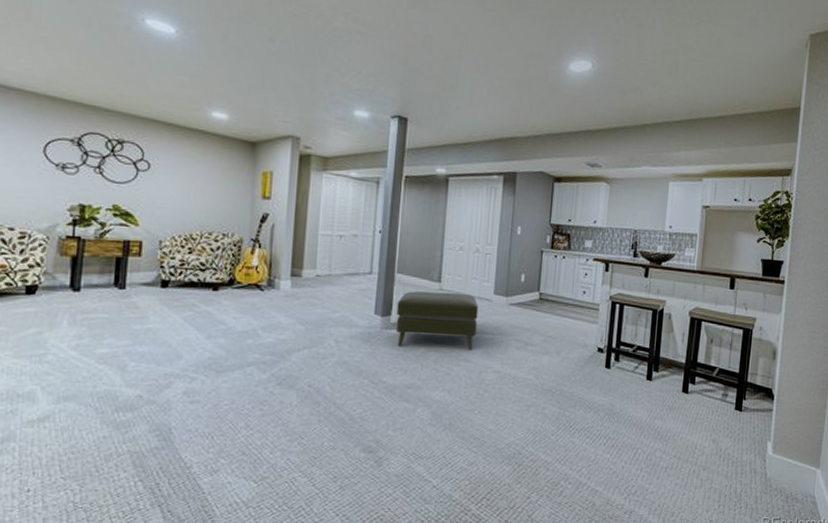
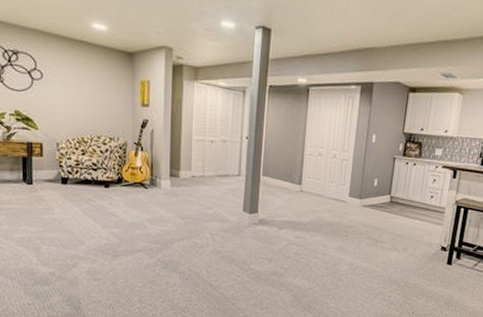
ottoman: present [395,291,479,350] -> none [261,192,335,245]

